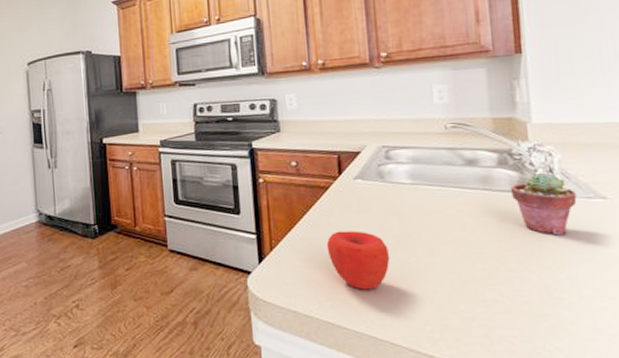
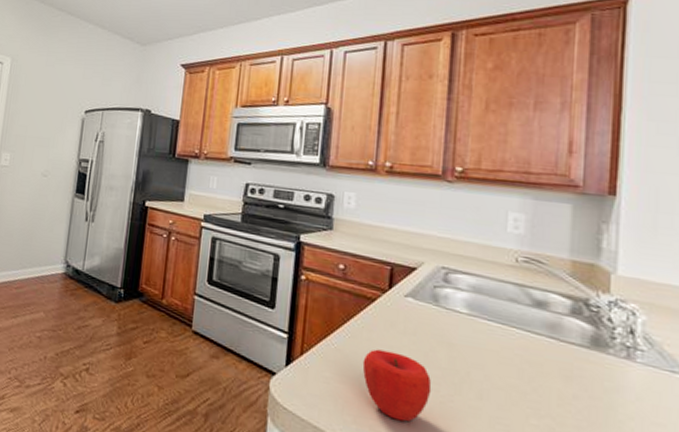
potted succulent: present [510,172,577,235] -> none [581,331,659,409]

